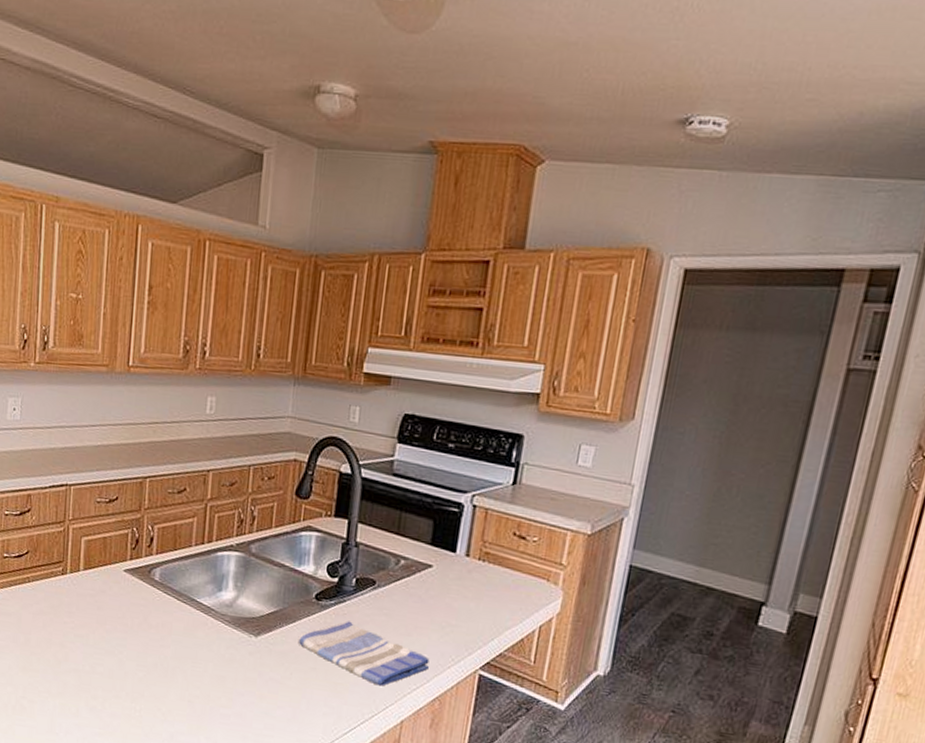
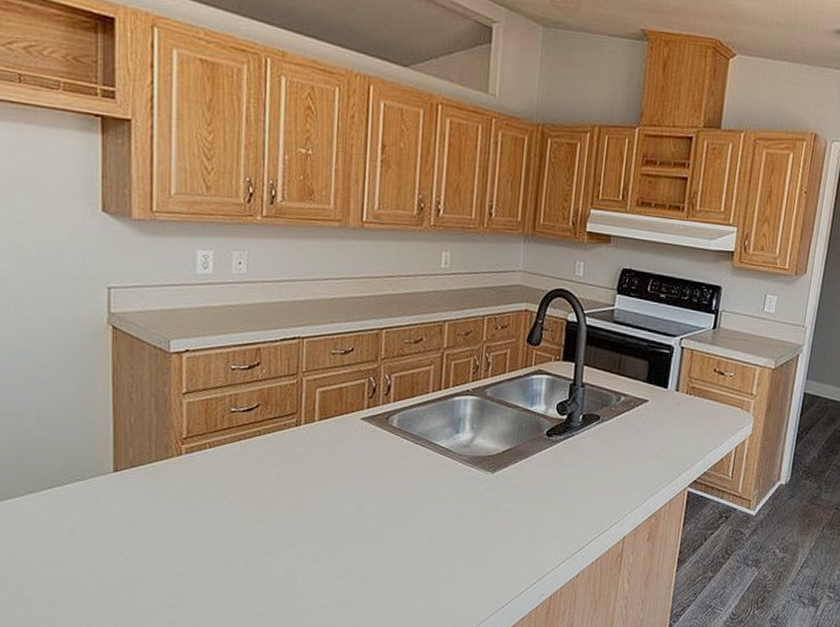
dish towel: present [297,620,430,686] -> none [531,453,647,509]

